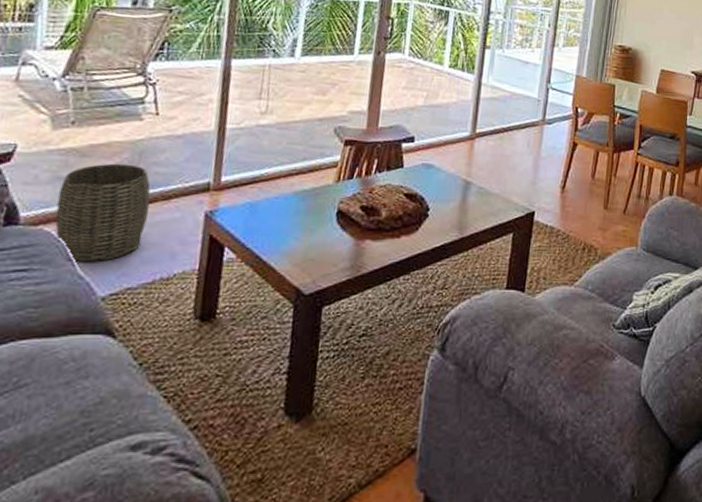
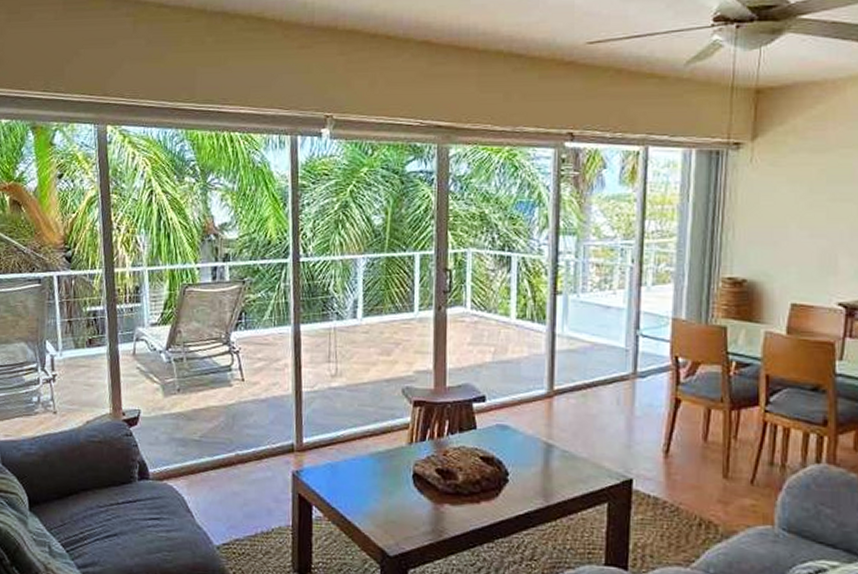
woven basket: present [55,163,151,263] -> none [174,426,245,515]

